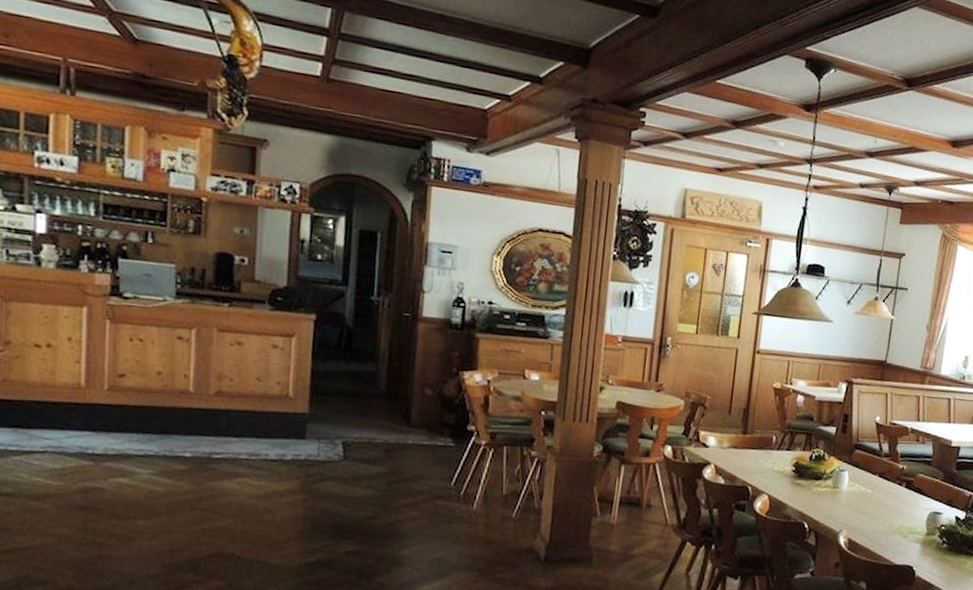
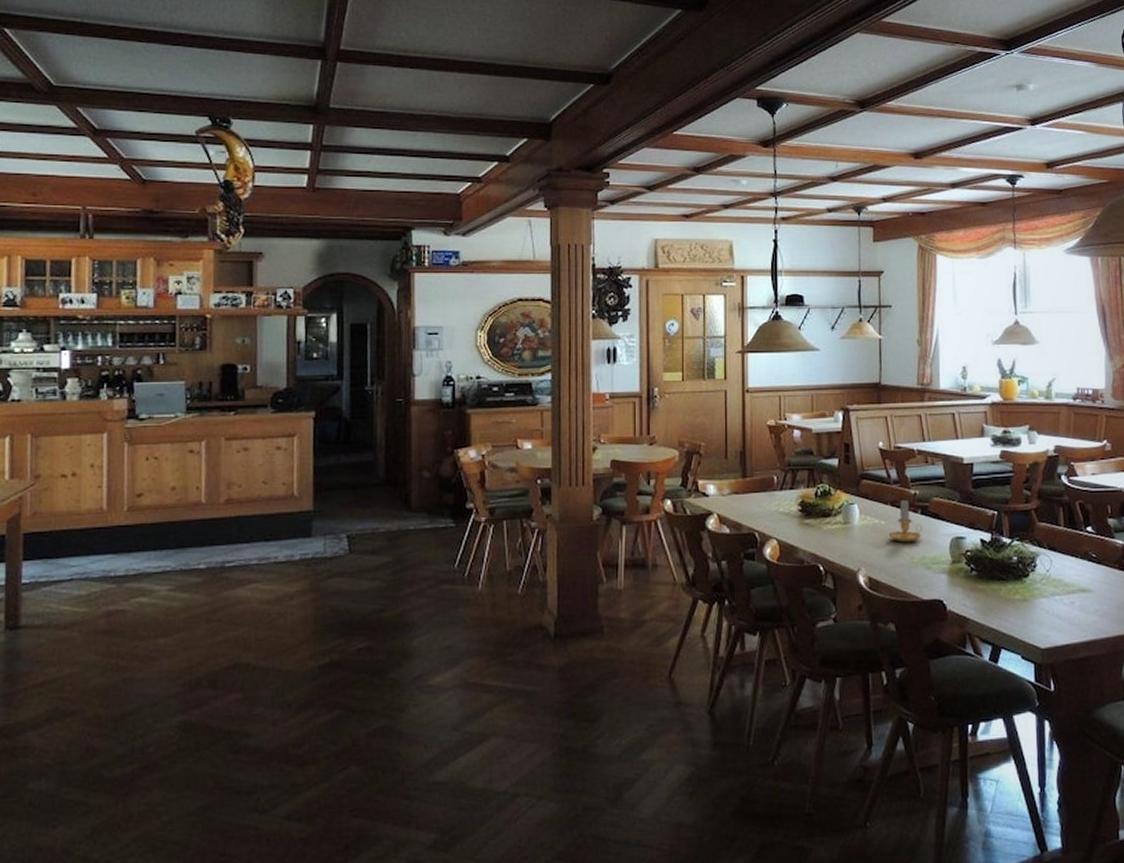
candle: none [872,472,905,512] -> present [888,499,923,543]

